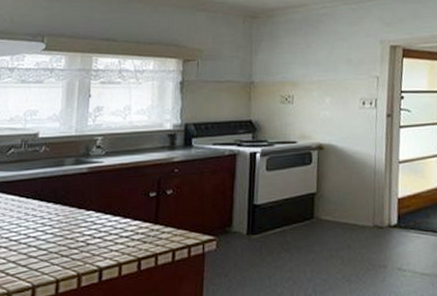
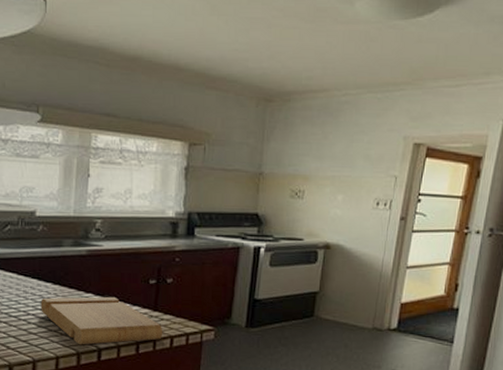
cutting board: none [41,212,165,266] -> present [40,296,163,345]

